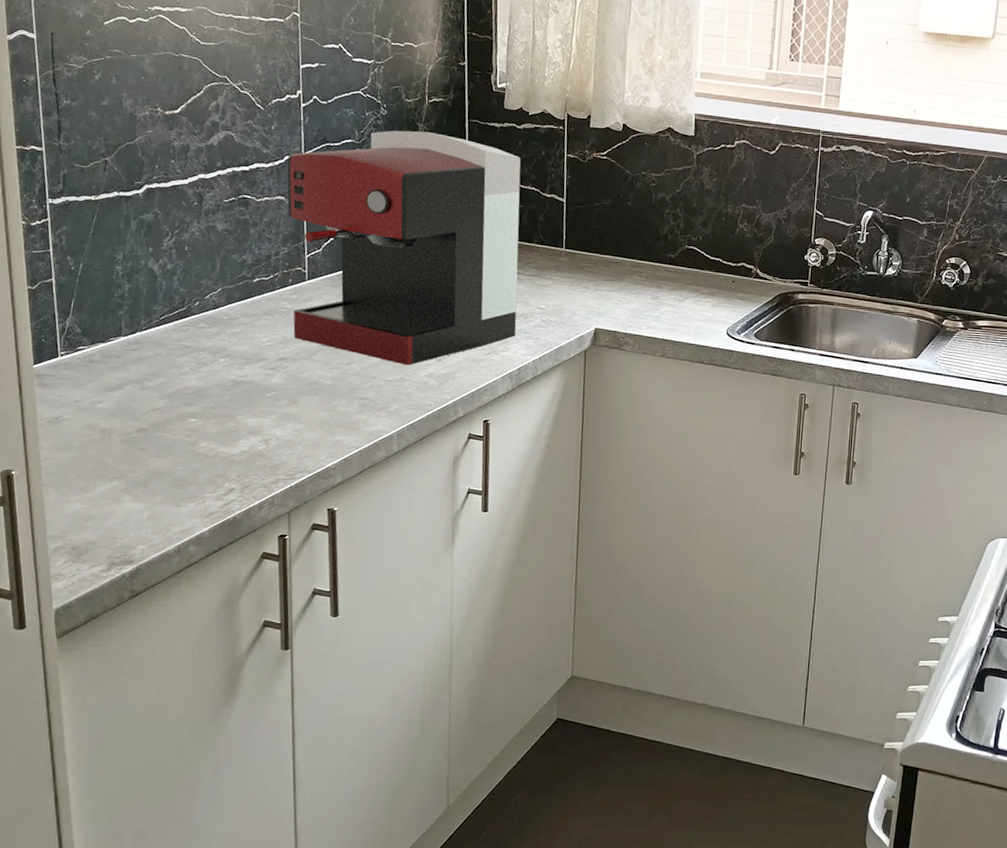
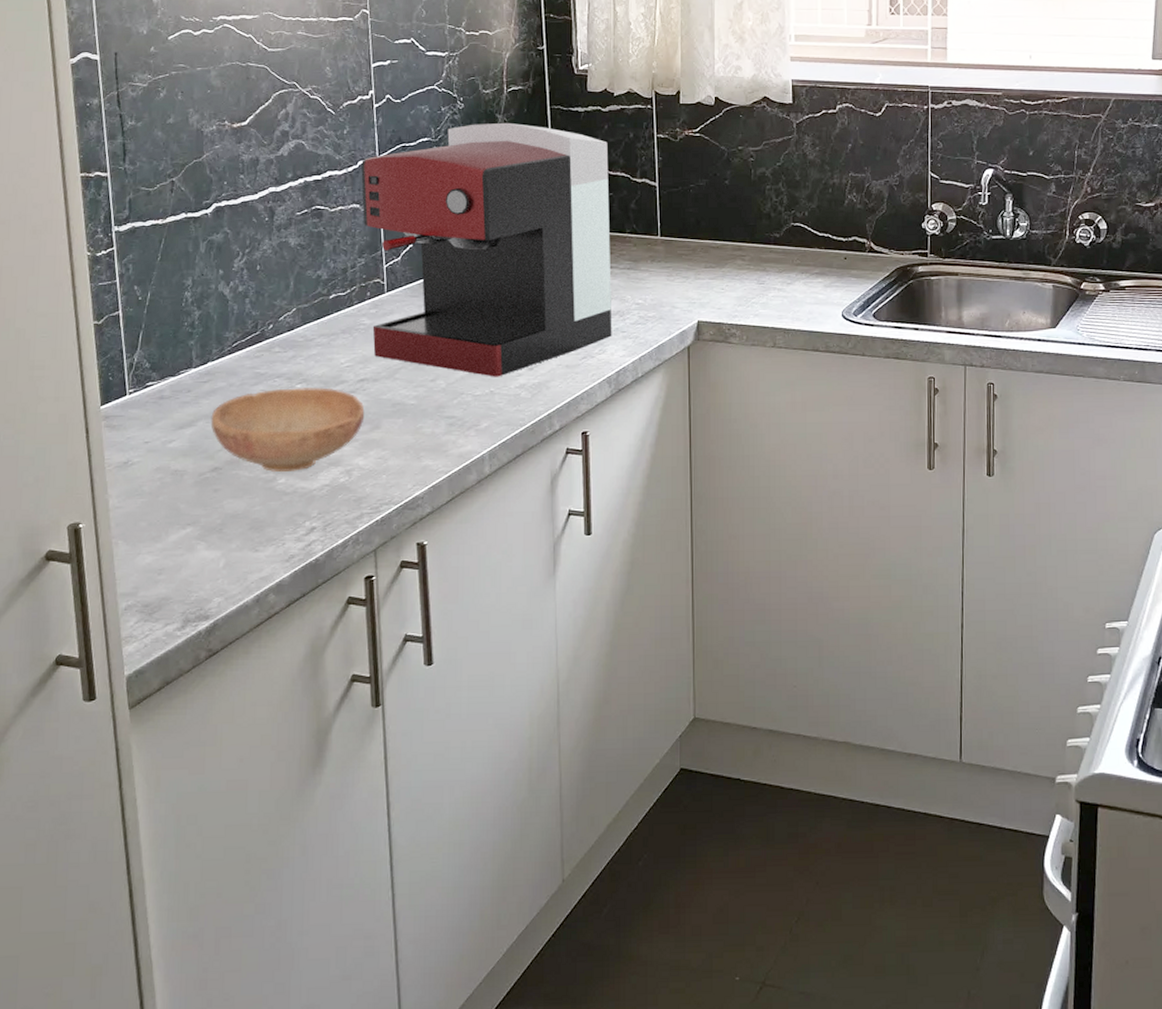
bowl: none [138,361,283,437] -> present [210,387,365,472]

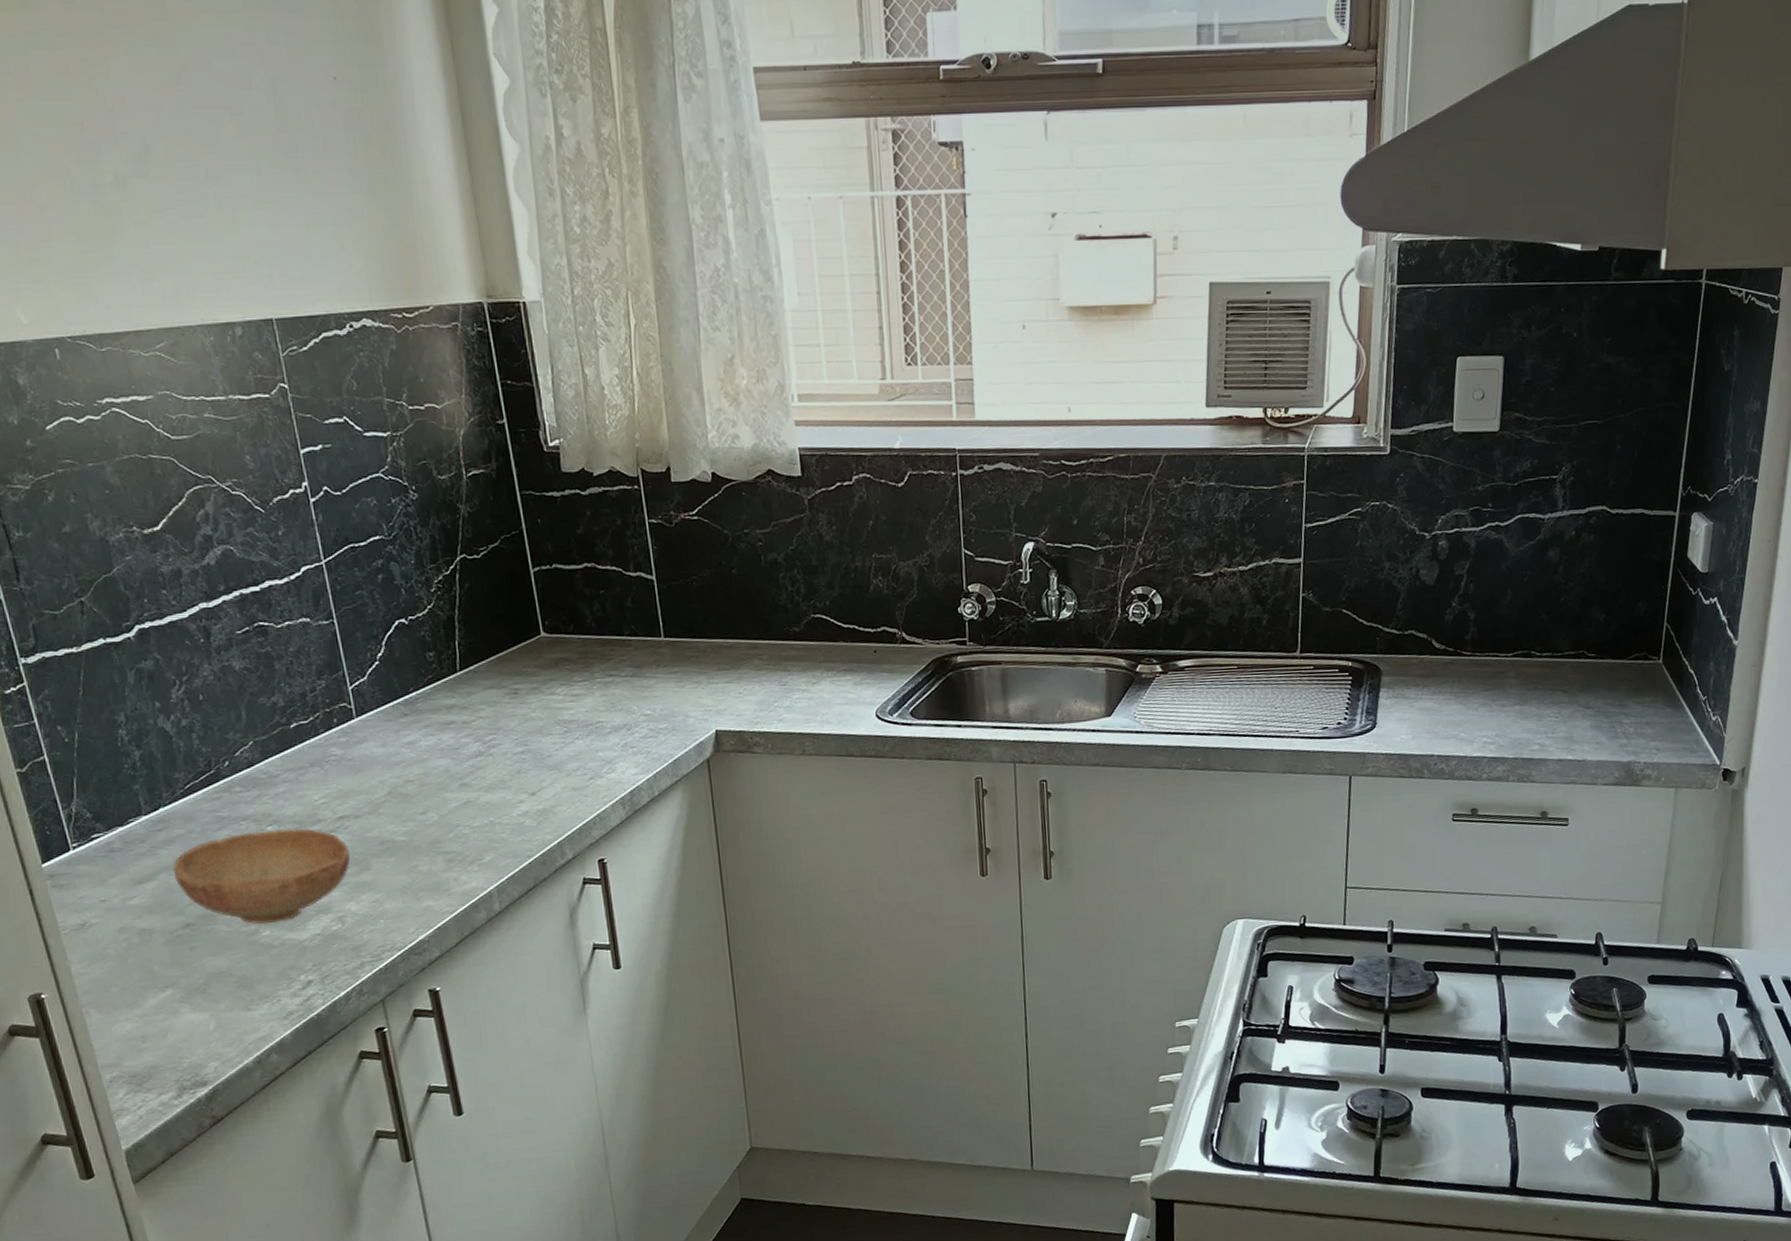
coffee maker: present [361,122,612,377] -> none [305,513,621,806]

